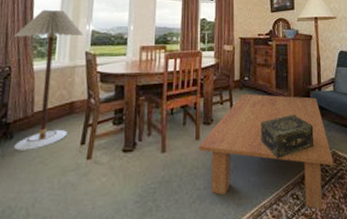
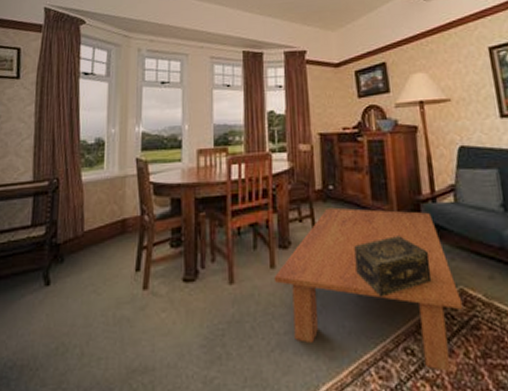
floor lamp: present [13,9,83,151] -> none [60,109,133,277]

